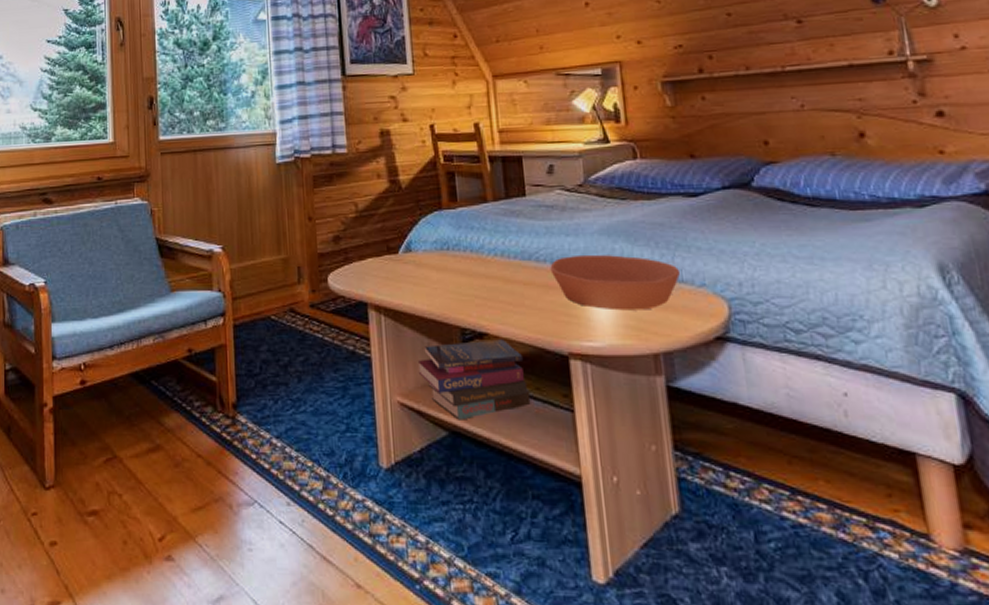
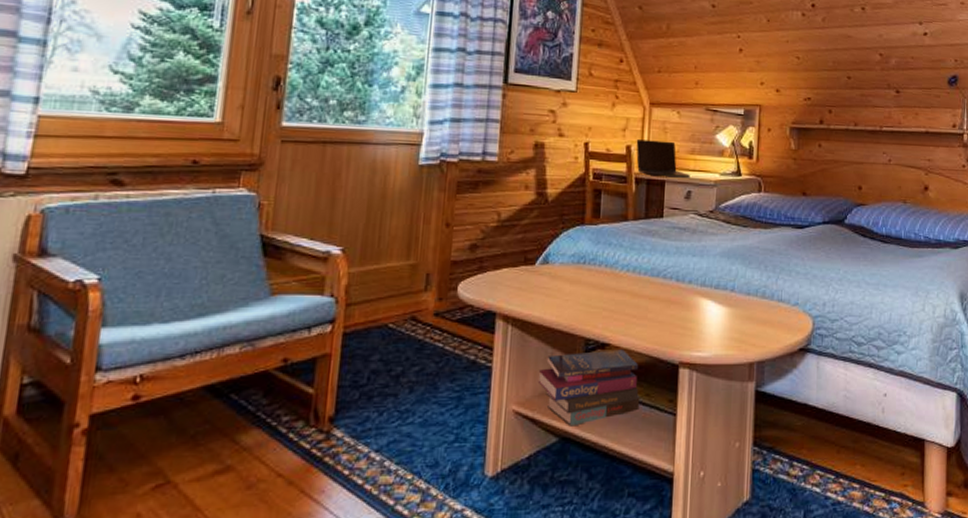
laptop: none [483,113,549,153] -> present [636,139,690,178]
bowl: present [550,254,681,311] -> none [674,273,781,325]

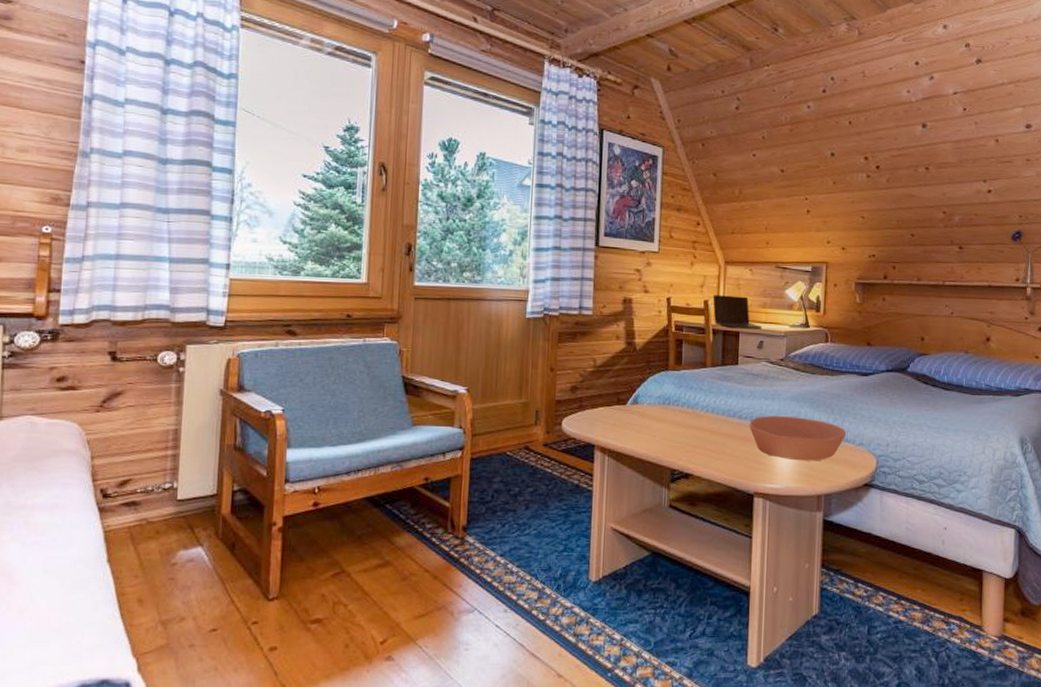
books: present [537,349,640,426] -> none [631,479,720,543]
bowl: none [674,273,781,325] -> present [749,415,847,461]

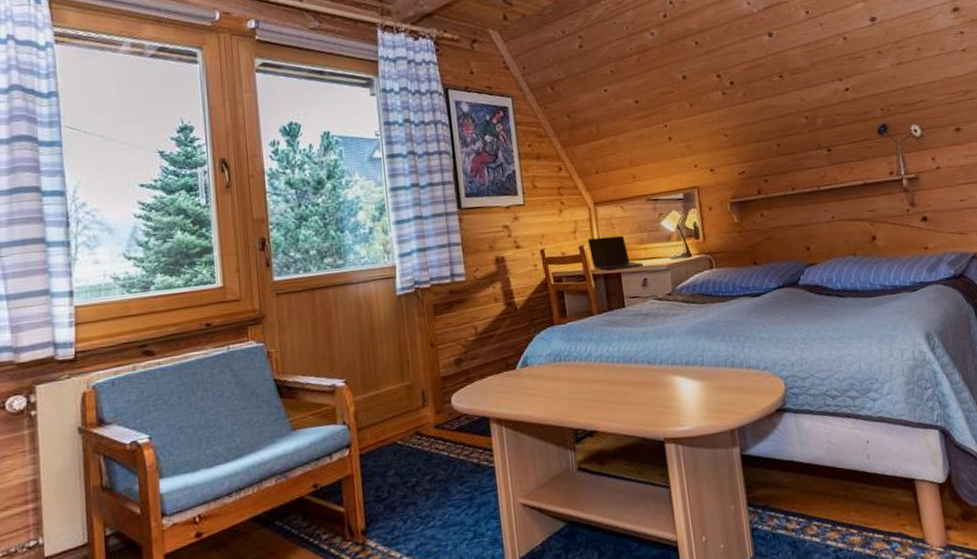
bowl: present [749,415,847,461] -> none [647,350,749,398]

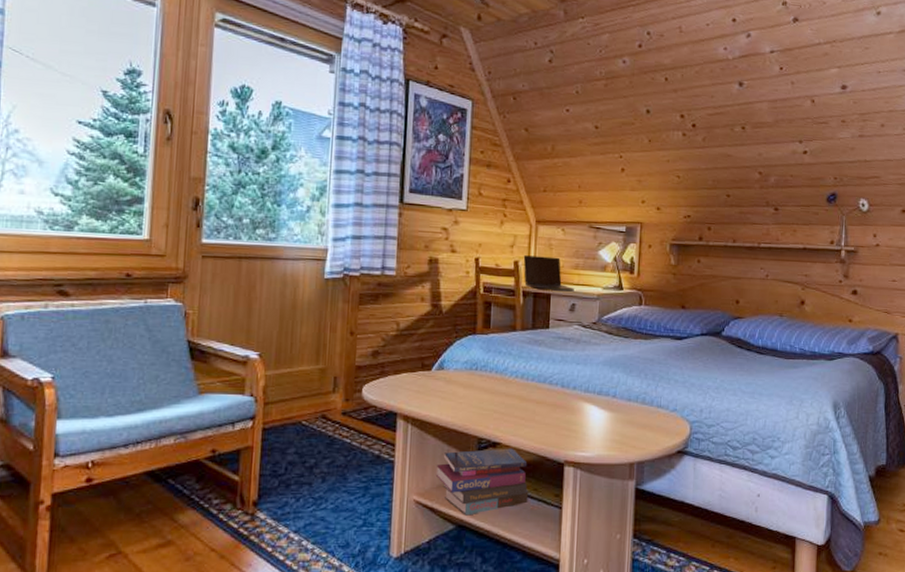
books: none [536,434,635,511] -> present [435,448,529,516]

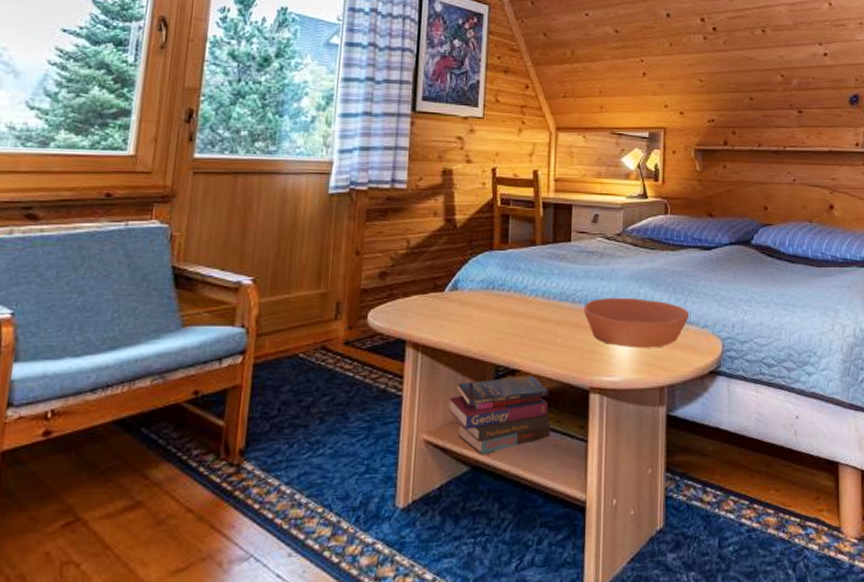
laptop: present [523,255,574,292] -> none [543,164,597,202]
bowl: none [560,380,660,428] -> present [583,297,690,348]

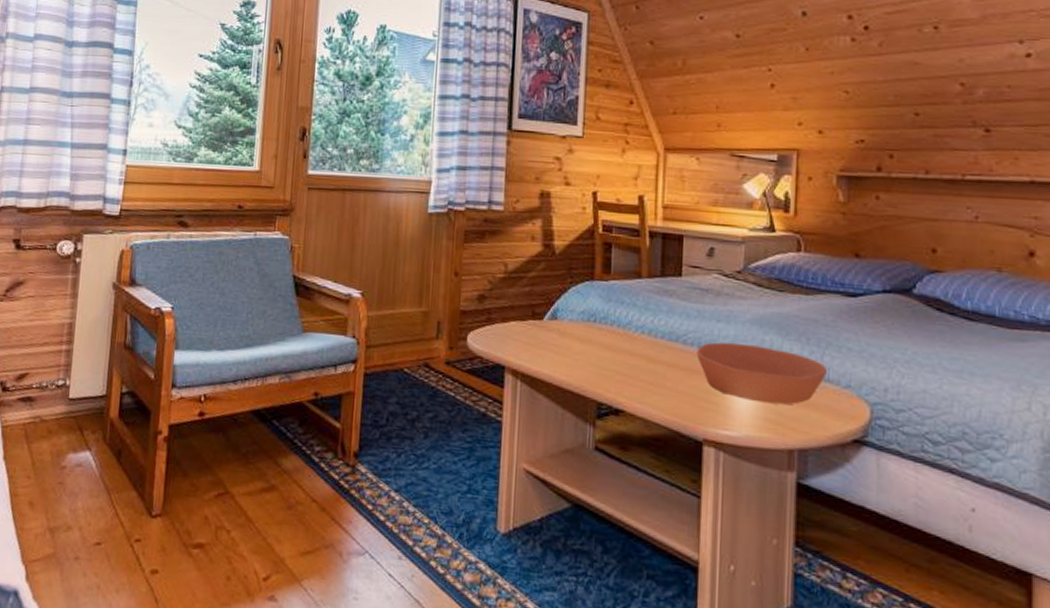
books: present [448,375,551,455] -> none [548,416,659,494]

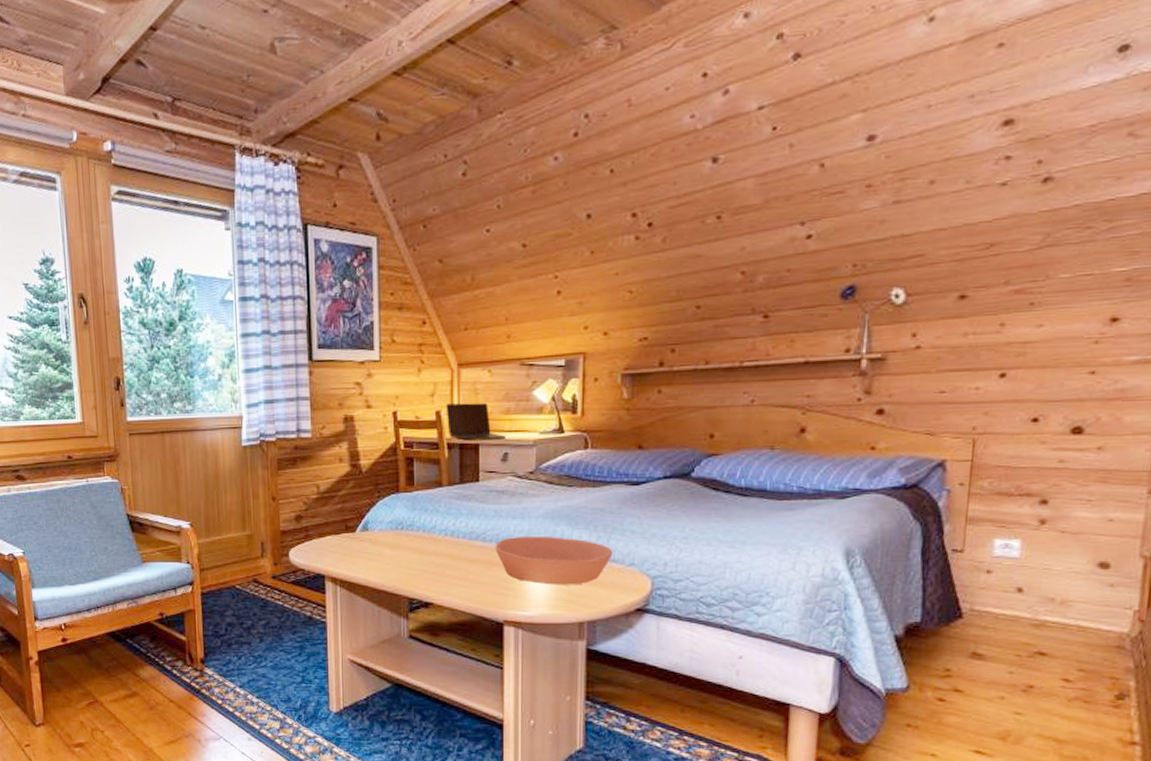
laptop: none [649,189,713,233] -> present [445,402,506,441]

